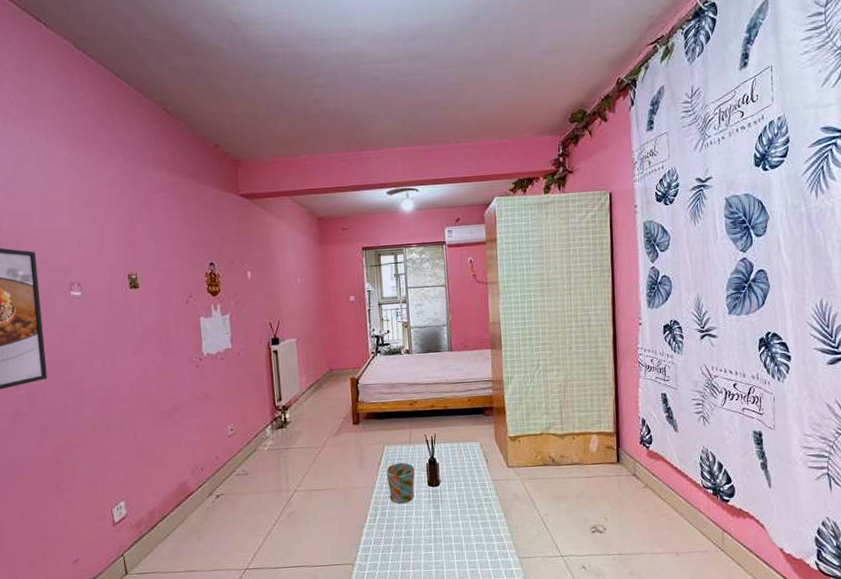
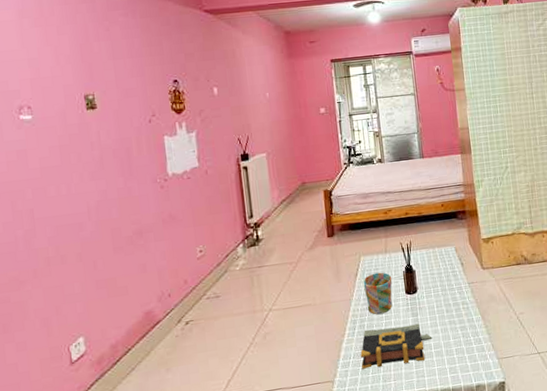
book: none [381,516,453,555] -> present [360,323,433,369]

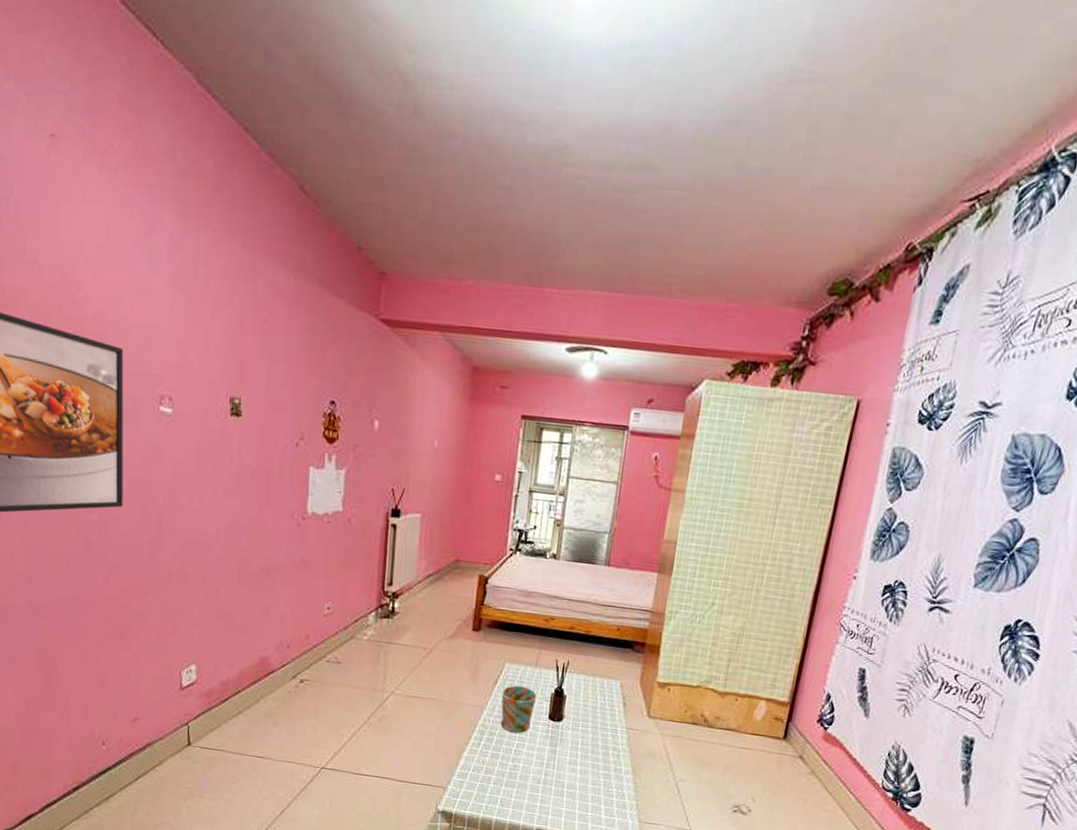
book: present [360,323,433,369] -> none [480,744,568,798]

